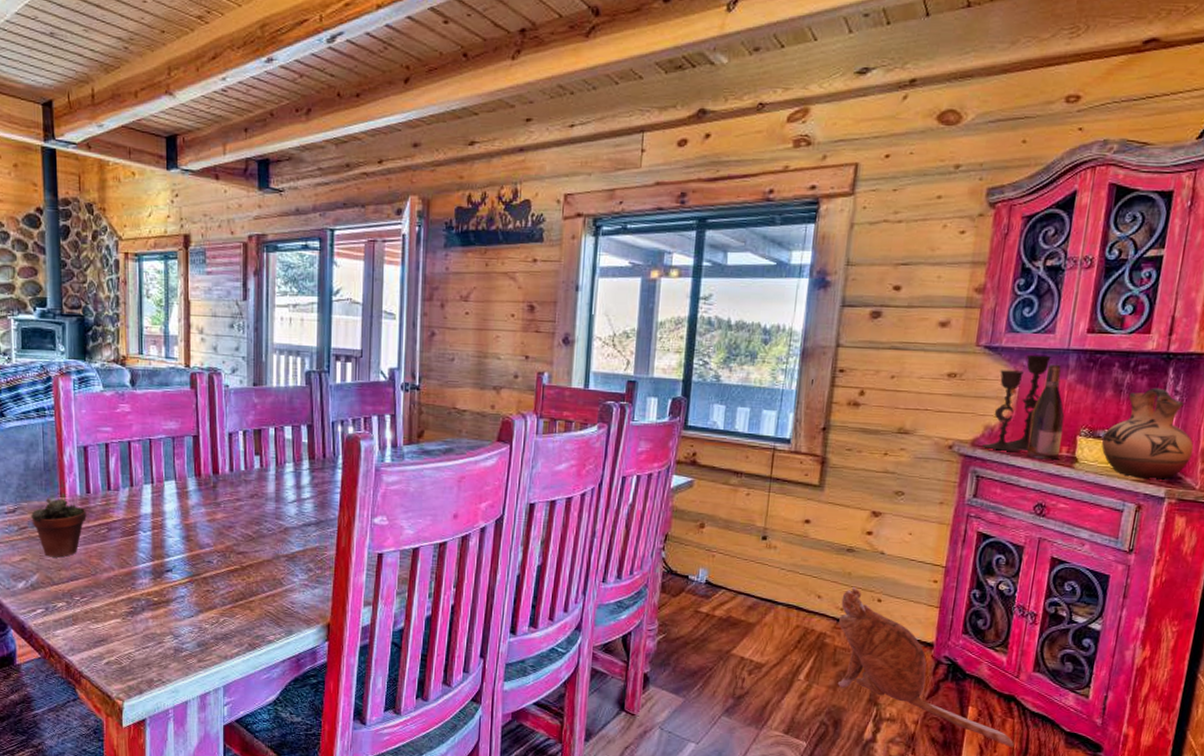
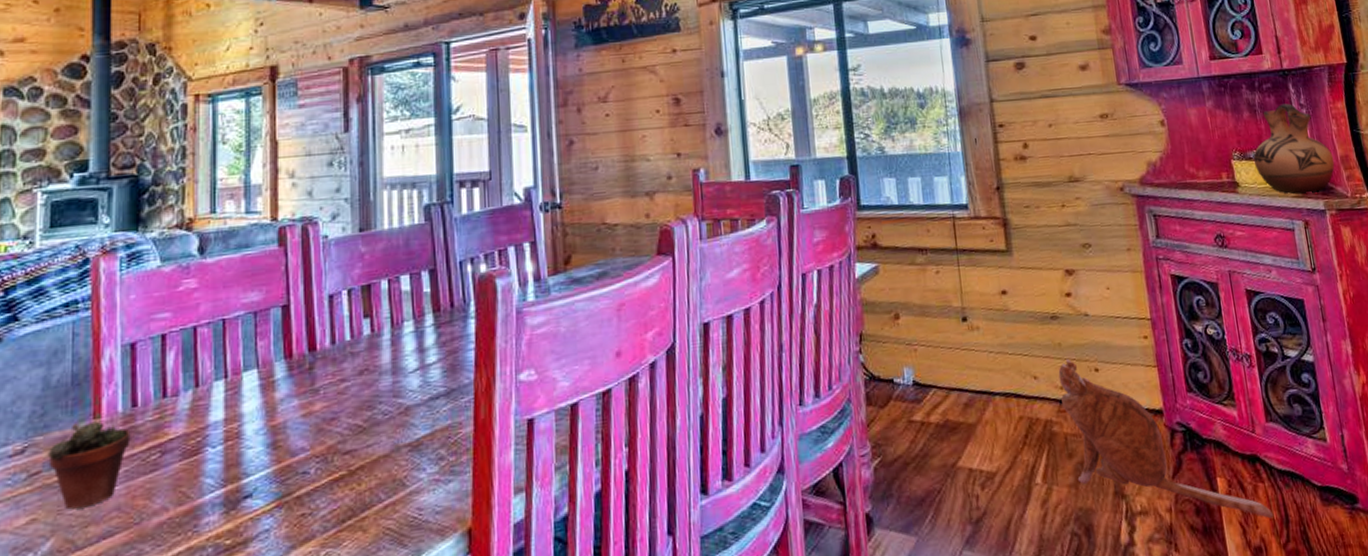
candlestick: present [982,356,1051,451] -> none [1145,86,1193,186]
wine bottle: present [1027,364,1065,460] -> none [1185,92,1223,189]

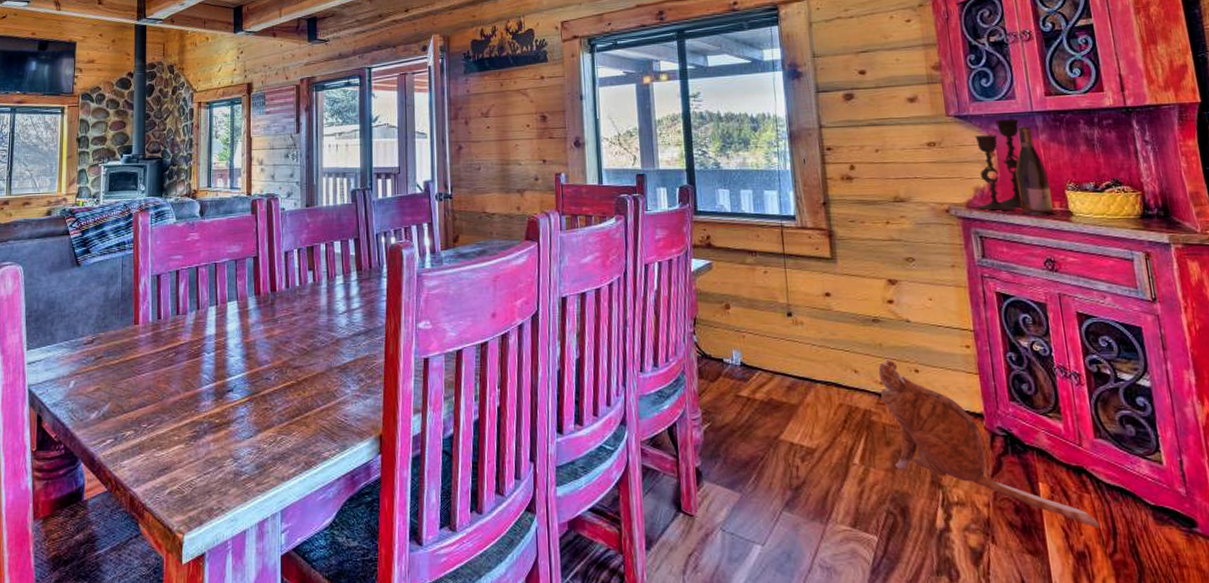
succulent plant: present [47,394,131,510] -> none [106,308,157,385]
candlestick: none [1145,86,1193,186] -> present [975,120,1023,211]
wine bottle: none [1185,92,1223,189] -> present [1015,126,1055,216]
ceramic pitcher: present [1253,103,1335,194] -> none [1090,139,1183,227]

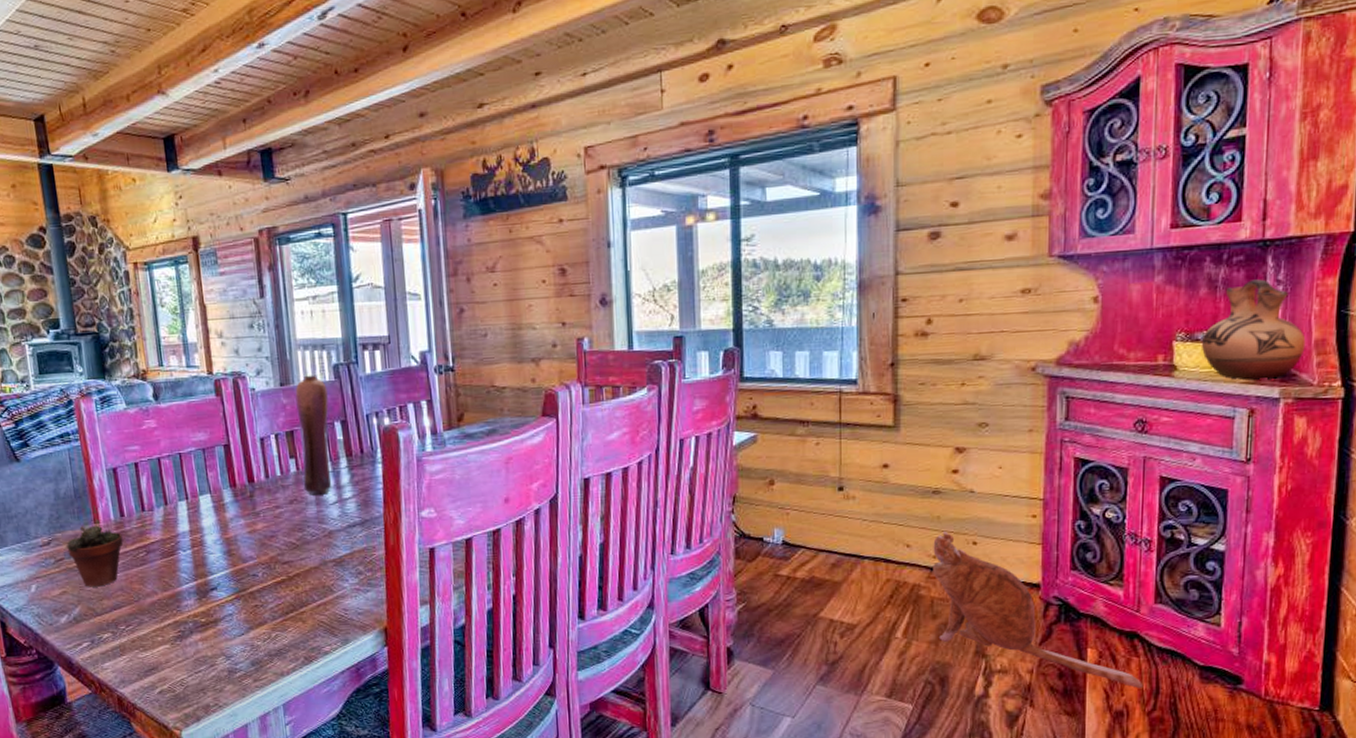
succulent plant: none [106,308,157,385] -> present [65,505,124,587]
vase: none [318,198,345,305] -> present [295,375,332,495]
candlestick: present [975,120,1023,211] -> none [1069,259,1134,367]
wine bottle: present [1015,126,1055,216] -> none [1118,266,1157,372]
ceramic pitcher: none [1090,139,1183,227] -> present [1201,279,1306,380]

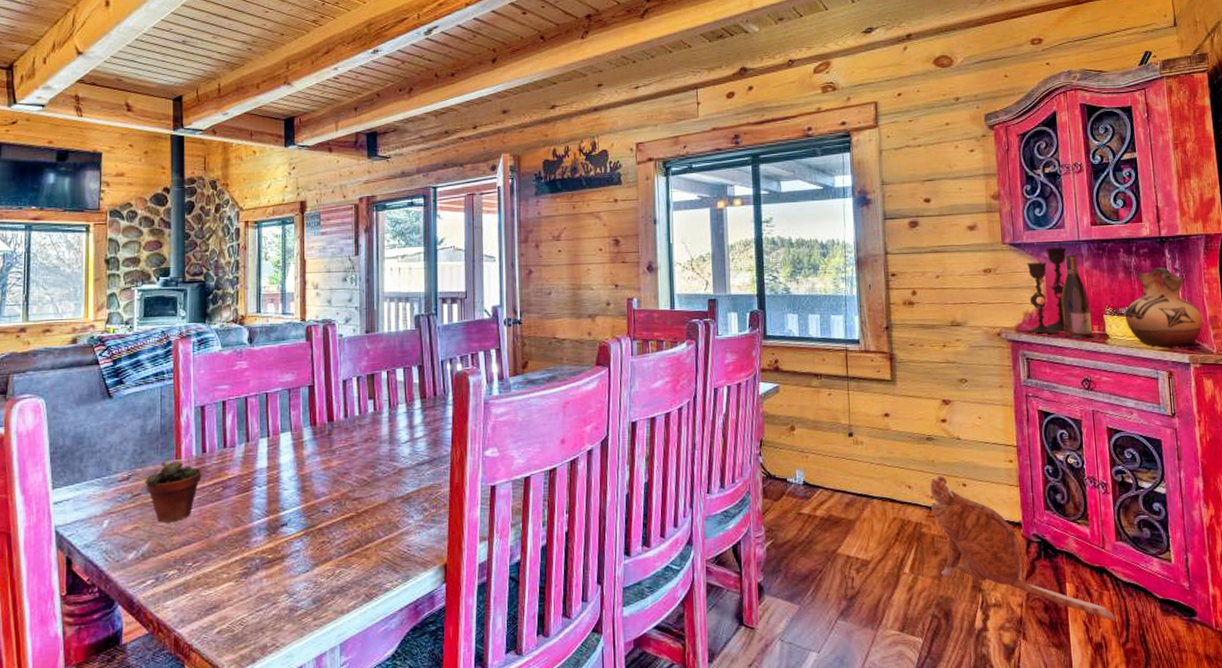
vase: present [295,375,332,495] -> none [379,324,408,435]
candlestick: none [1069,259,1134,367] -> present [1026,248,1067,334]
wine bottle: none [1118,266,1157,372] -> present [1061,254,1093,339]

